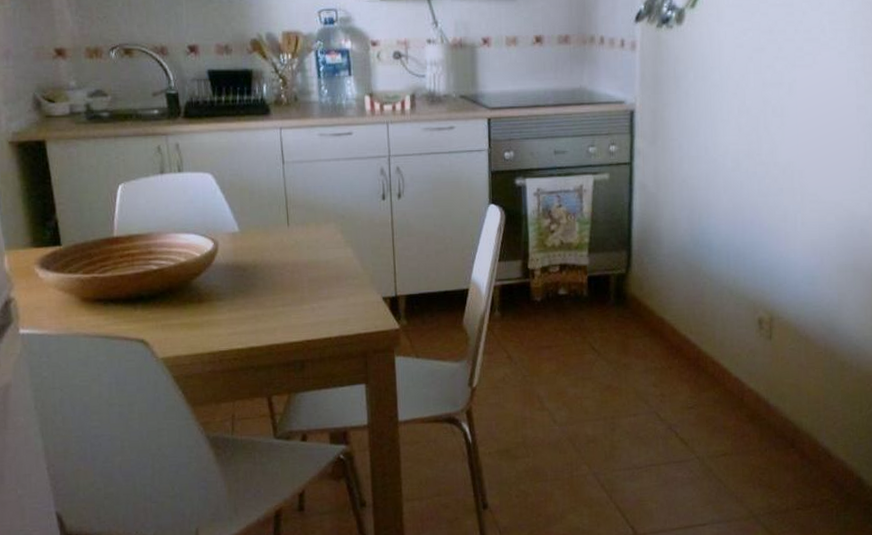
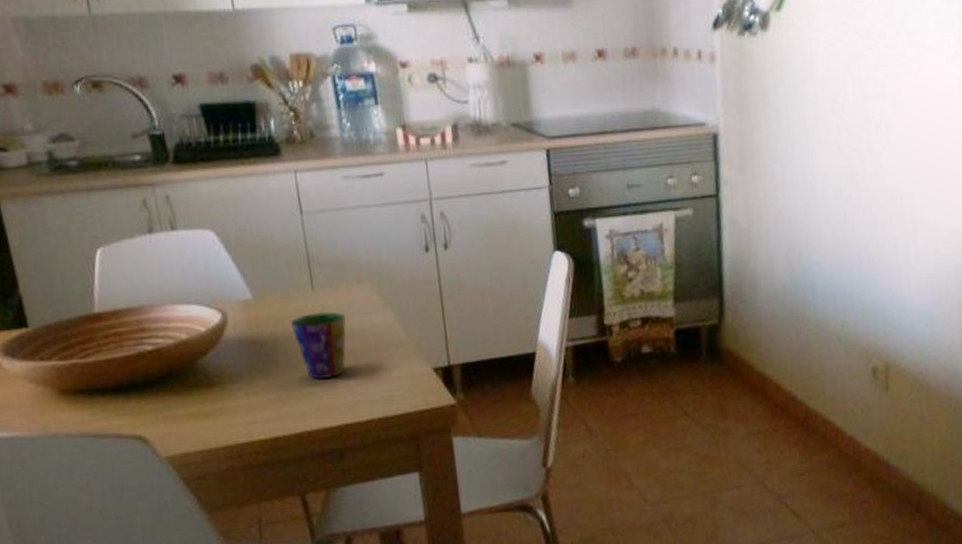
cup: none [269,245,314,301] -> present [291,311,346,379]

